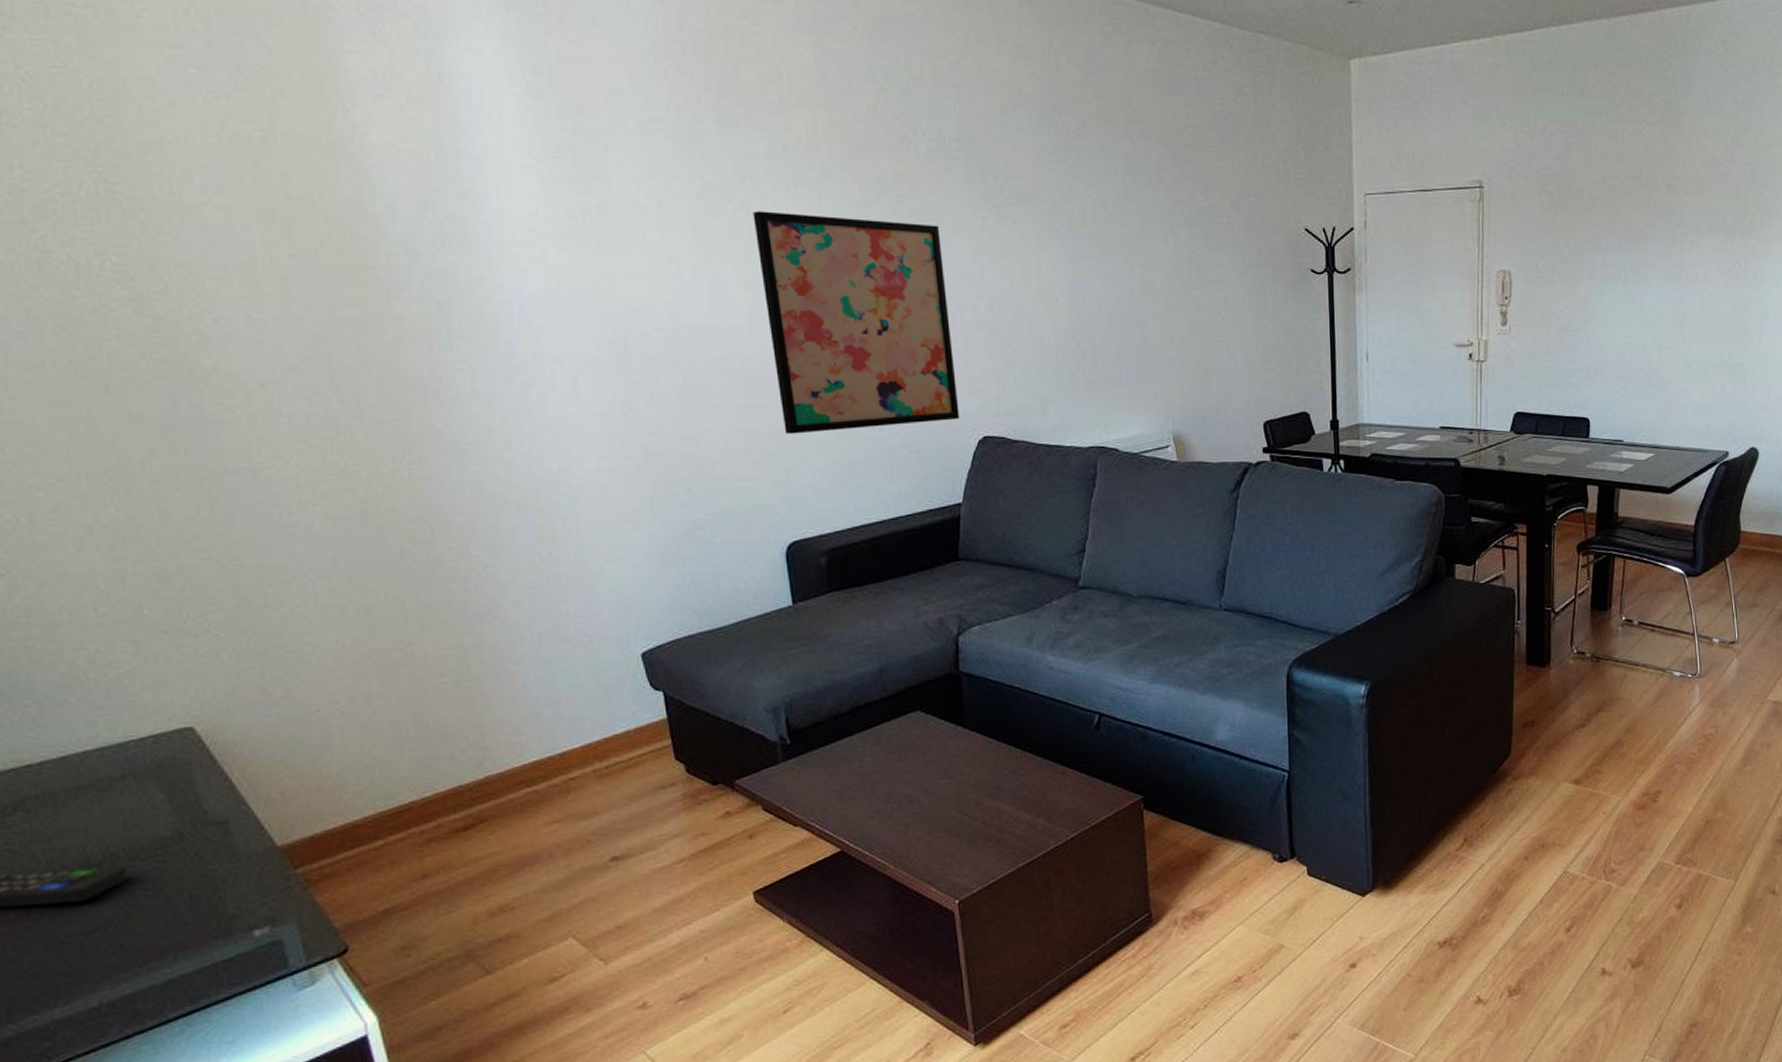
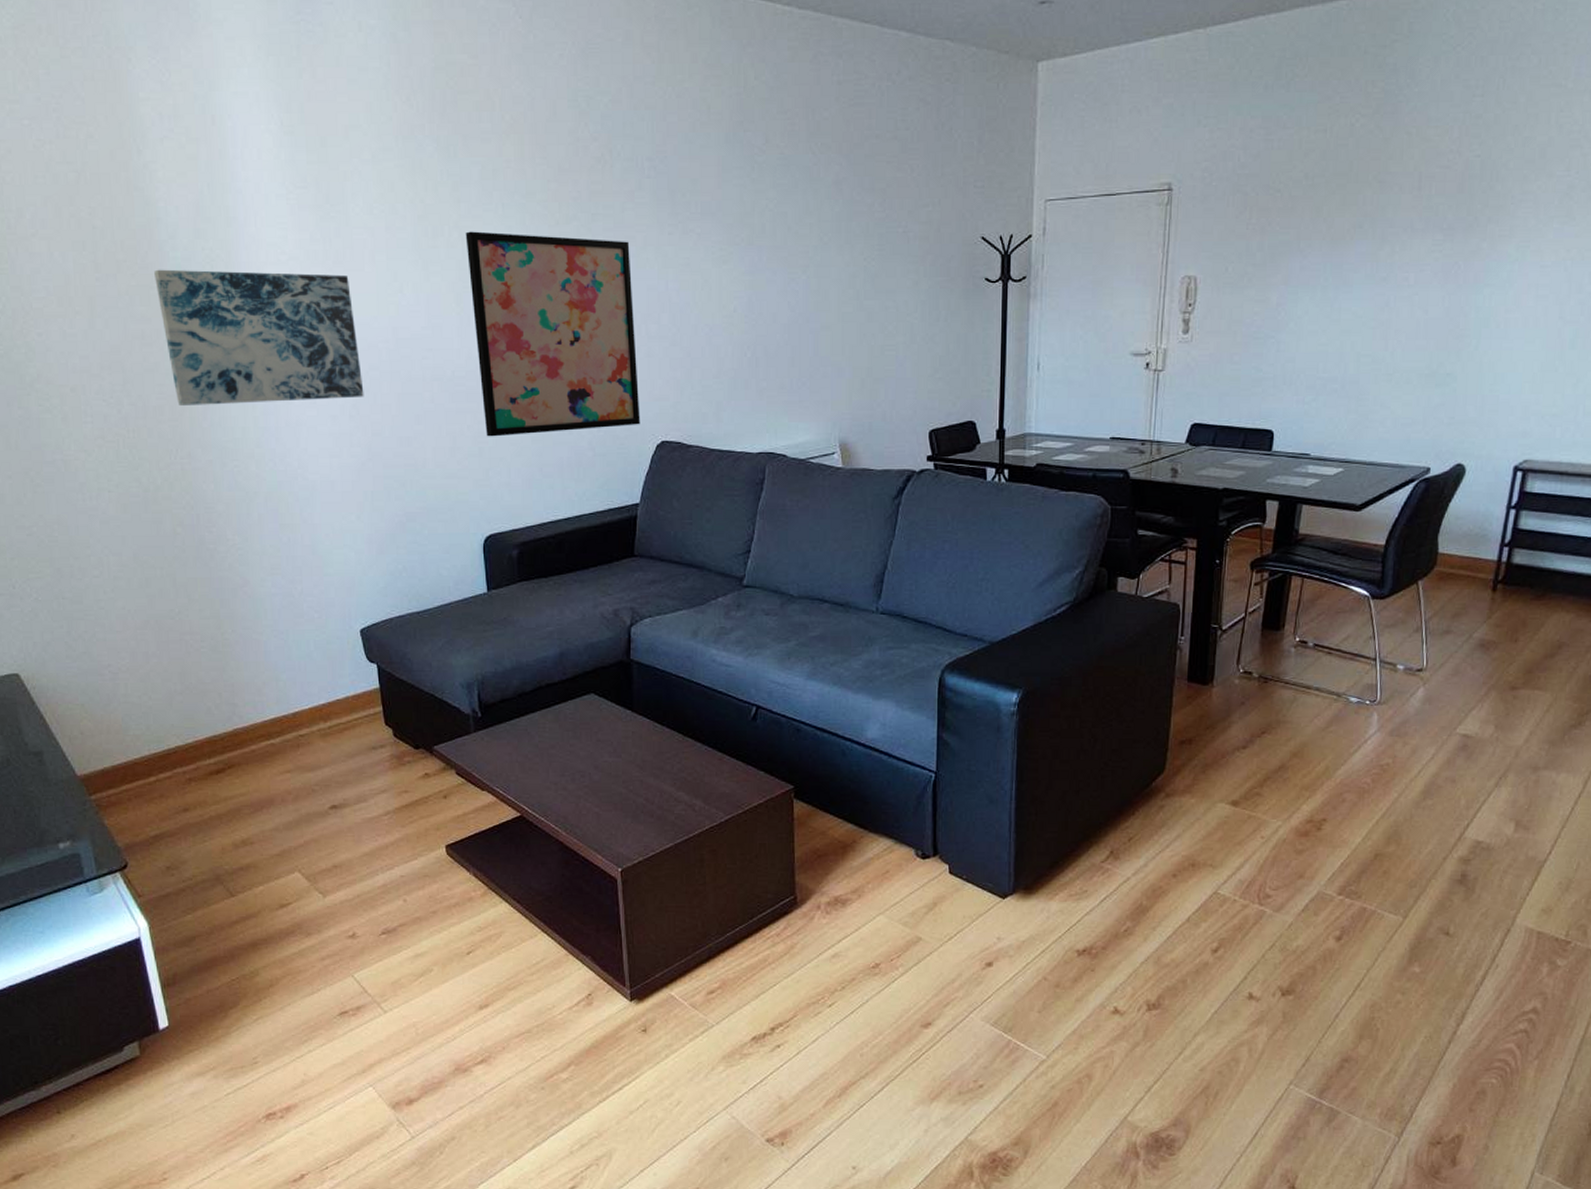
wall art: none [368,246,638,403] -> present [154,269,364,405]

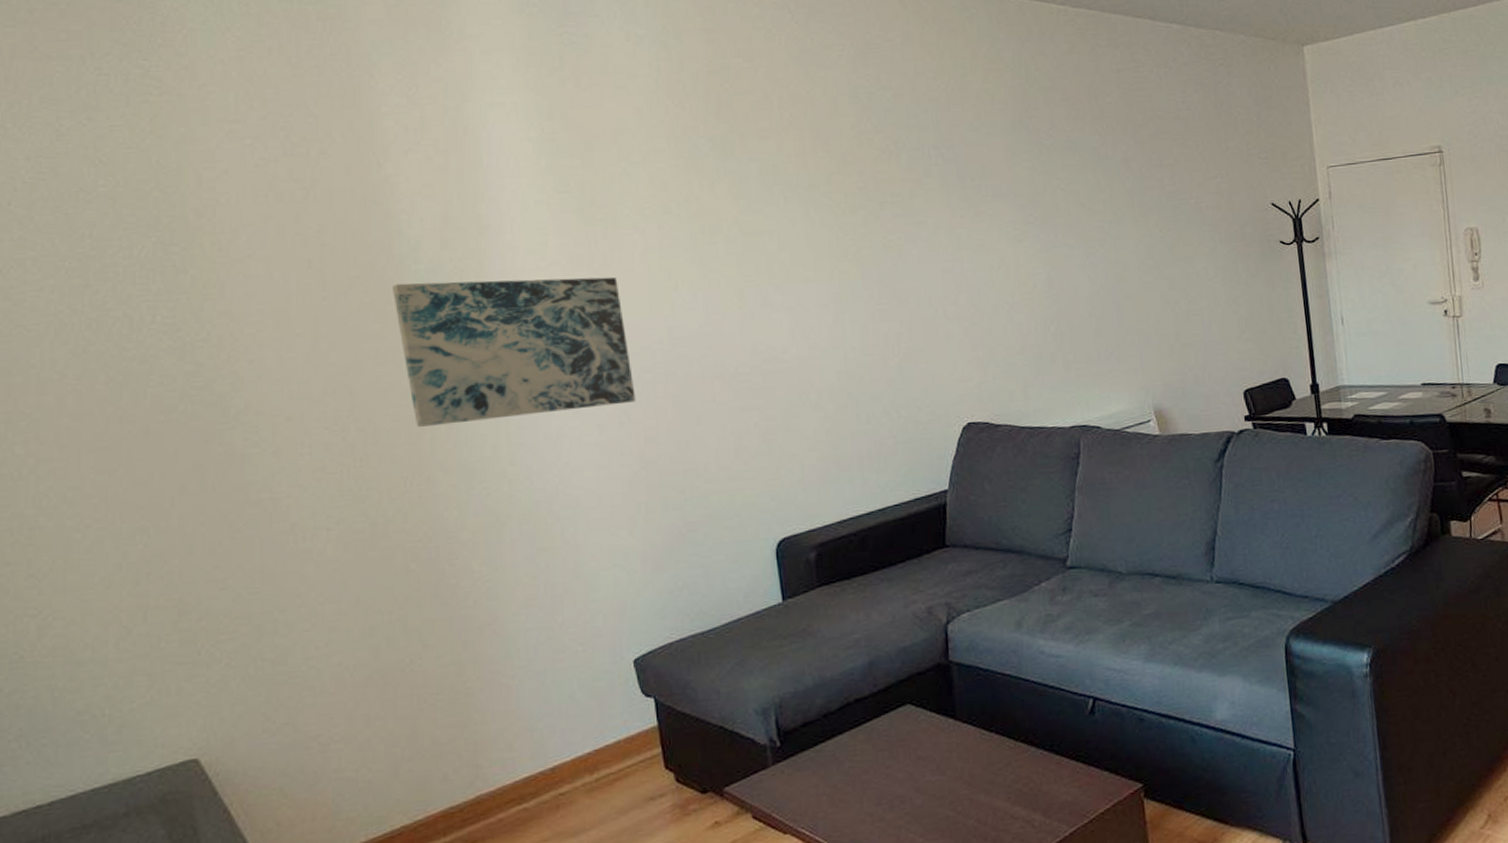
wall art: present [465,231,641,437] -> none [745,225,944,433]

